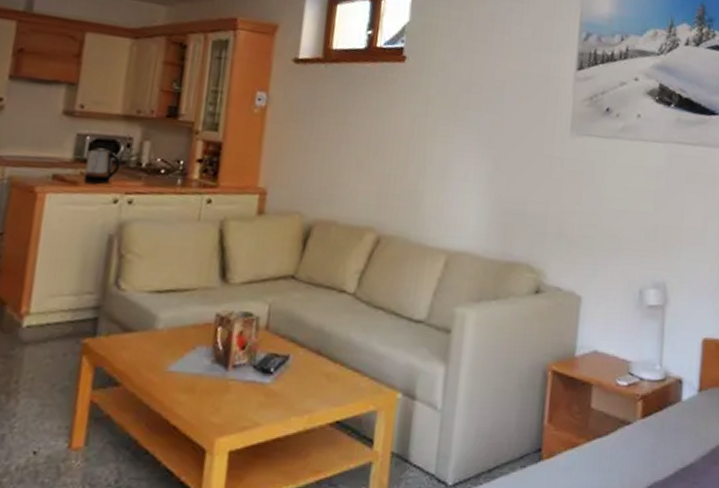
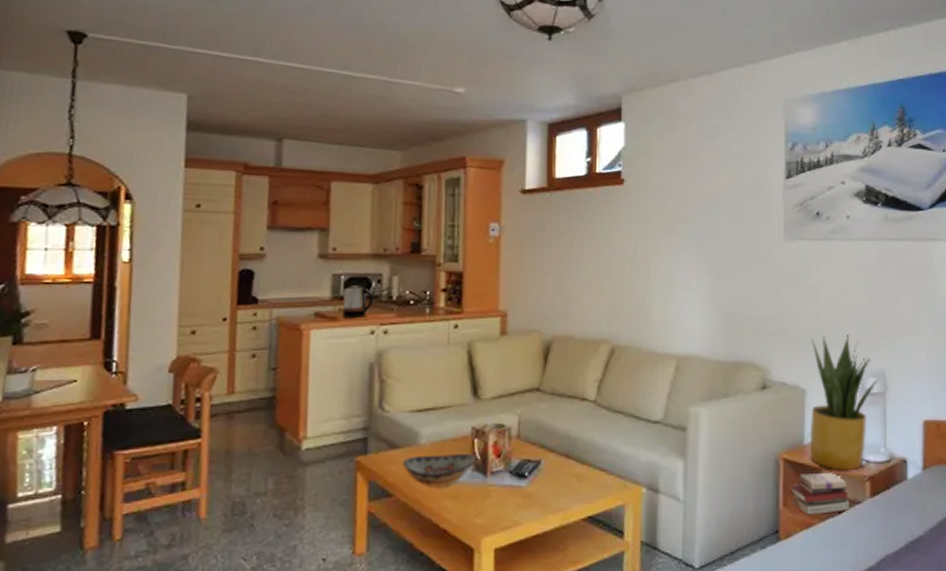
decorative bowl: none [135,341,219,379] -> present [403,454,477,488]
books: none [555,388,619,434] -> present [788,472,850,515]
planter: none [581,240,661,389] -> present [811,334,881,472]

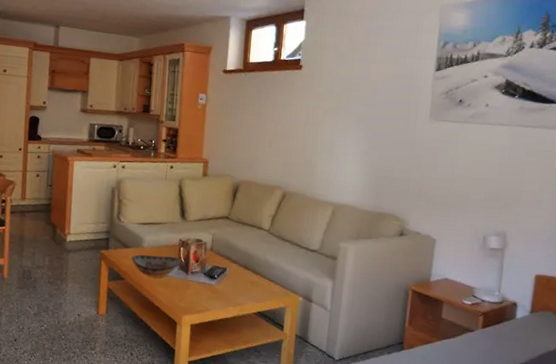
kettle: present [342,285,374,318] -> none [95,132,117,156]
books: present [788,472,850,515] -> none [414,303,464,336]
planter: present [811,334,881,472] -> none [435,199,502,307]

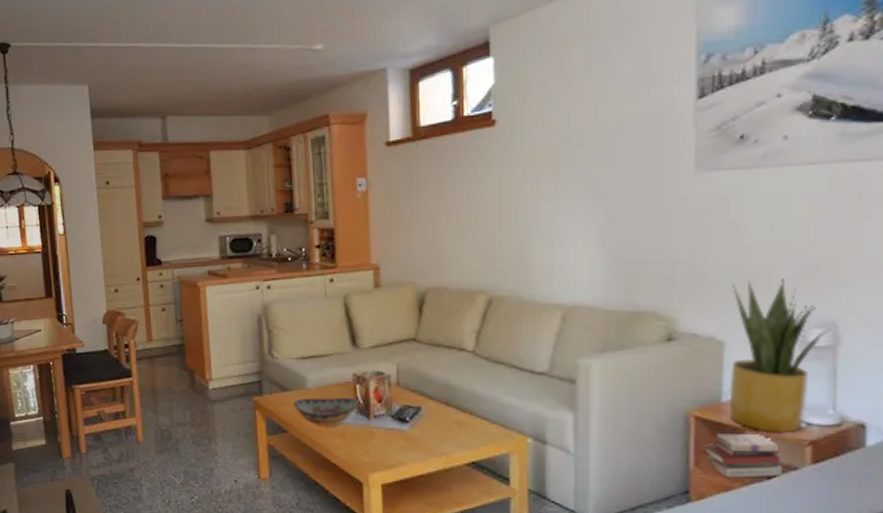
books: none [414,303,464,336] -> present [701,433,783,478]
planter: none [435,199,502,307] -> present [730,279,830,434]

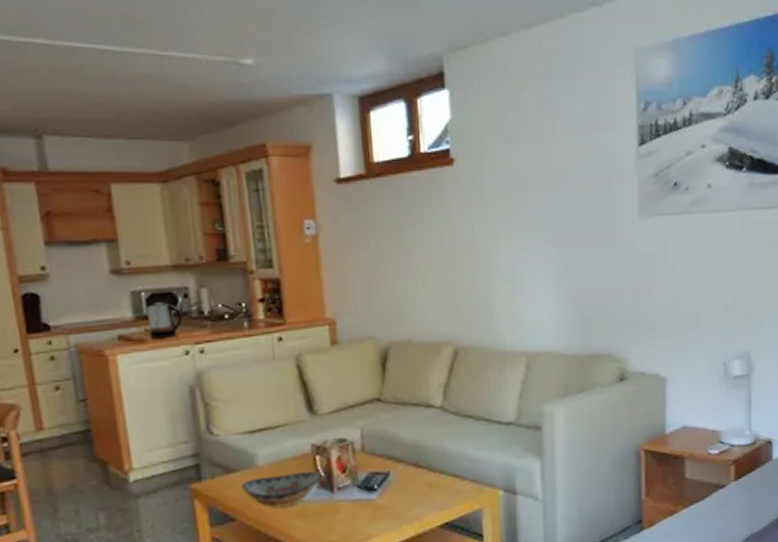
kettle: none [229,245,256,275] -> present [145,302,183,339]
books: present [701,433,783,478] -> none [651,458,714,503]
planter: present [730,279,830,434] -> none [671,316,745,458]

